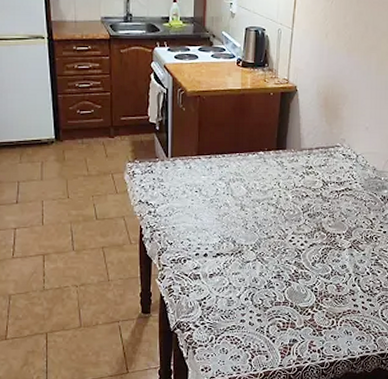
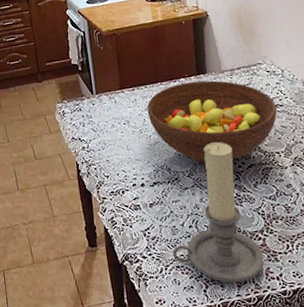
fruit bowl: none [221,156,346,240] -> present [146,80,277,165]
candle holder: none [225,218,310,354] -> present [172,141,265,283]

